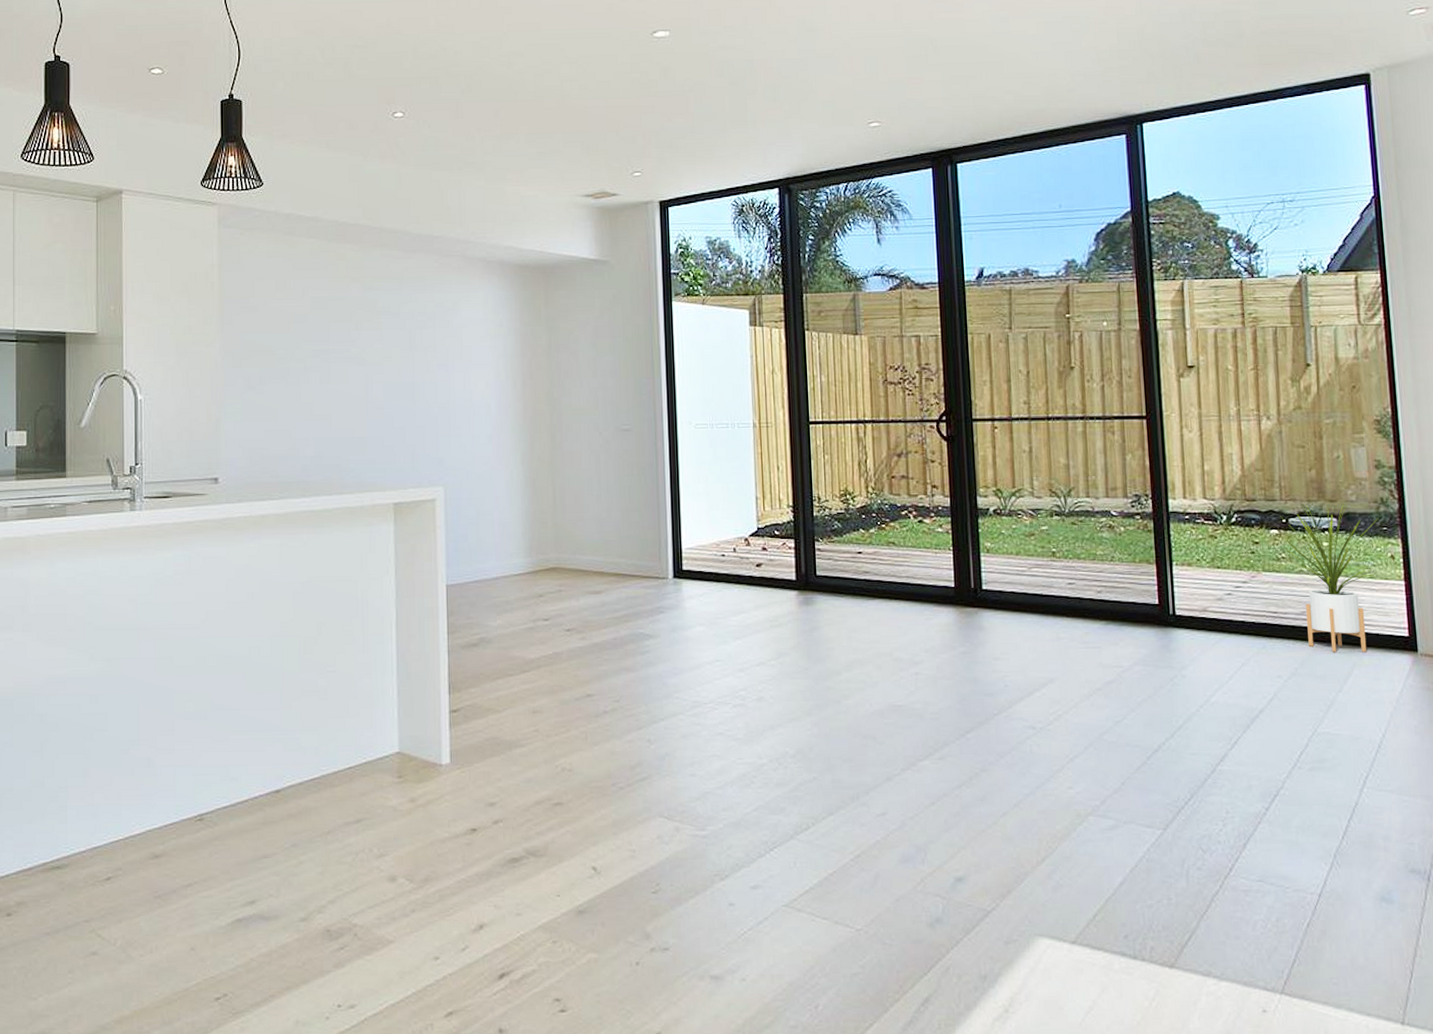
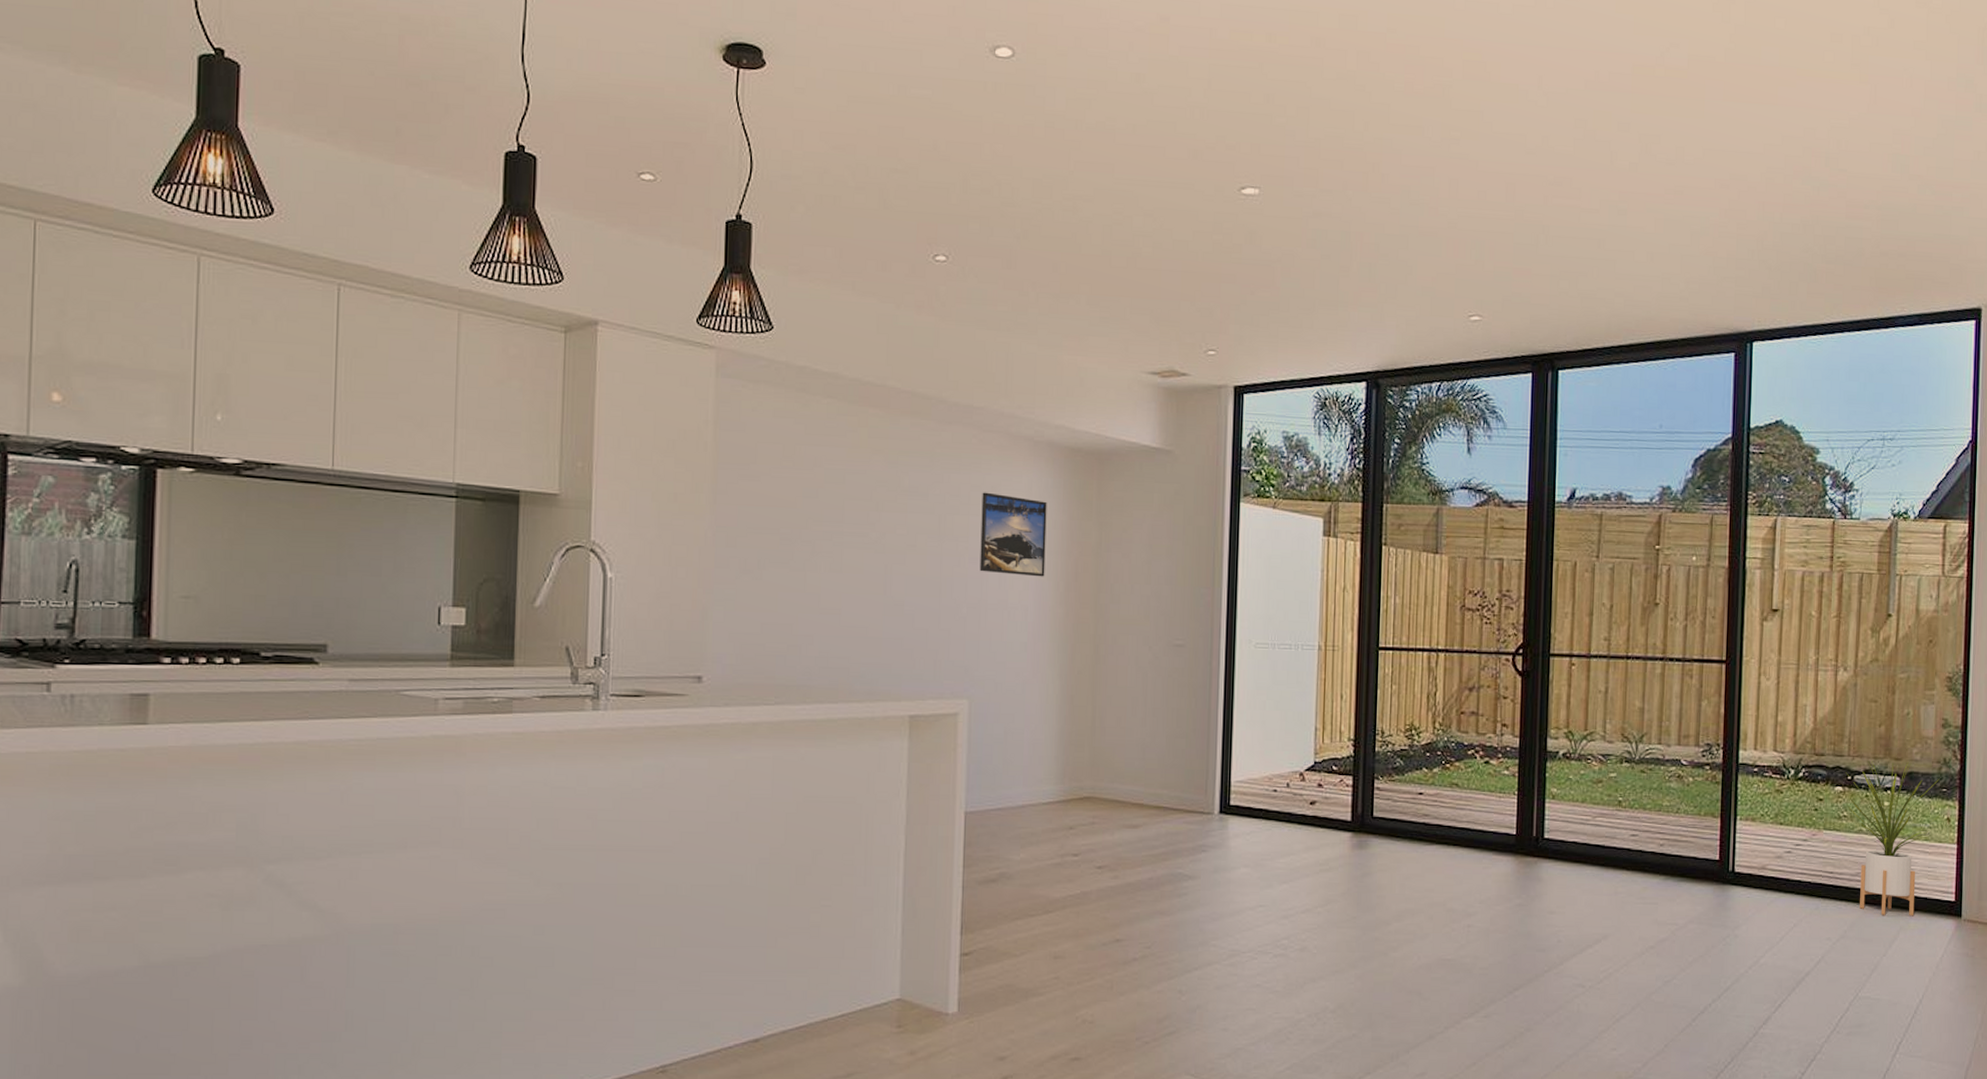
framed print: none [445,307,504,377] -> present [979,492,1047,577]

